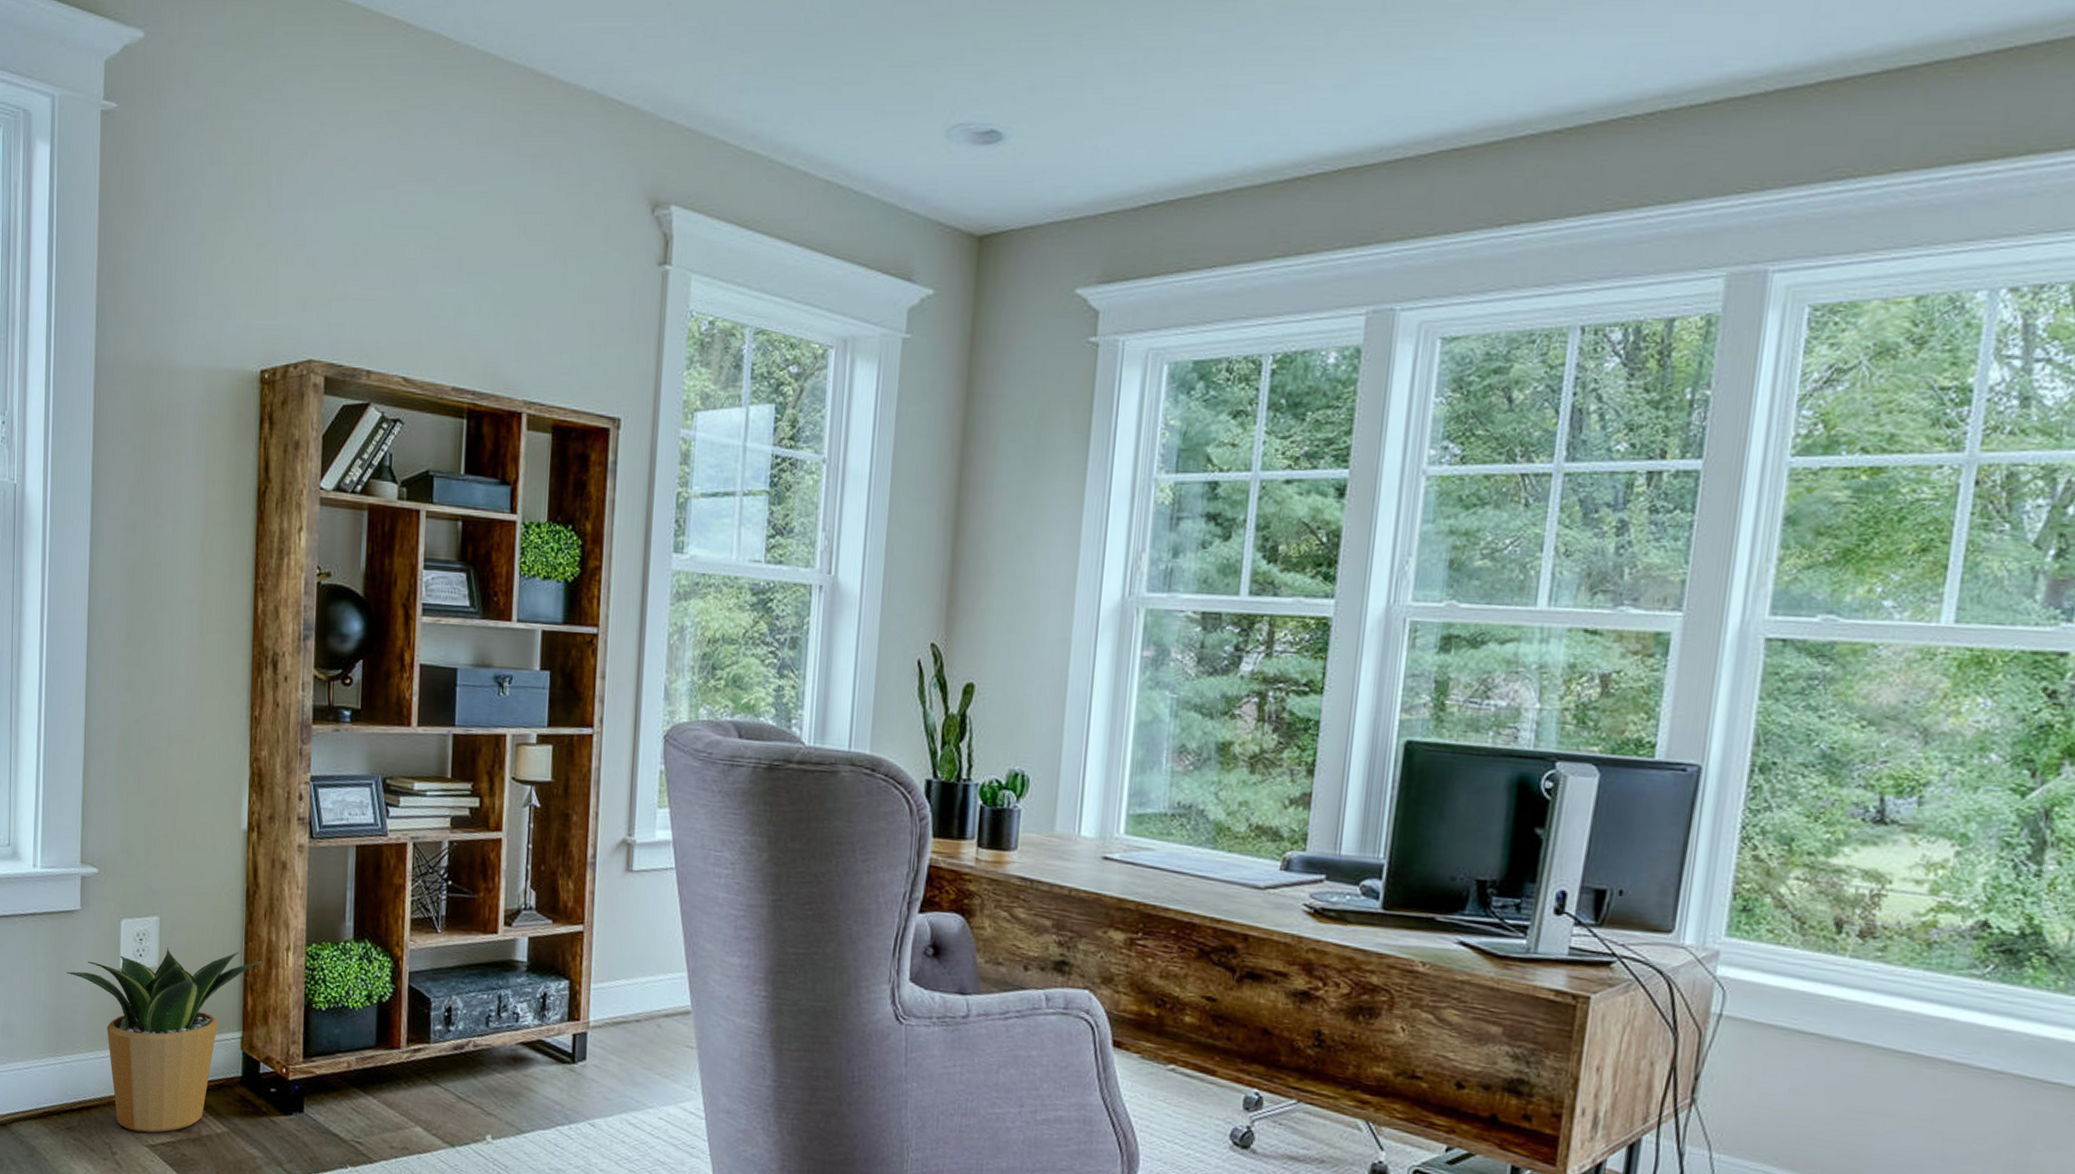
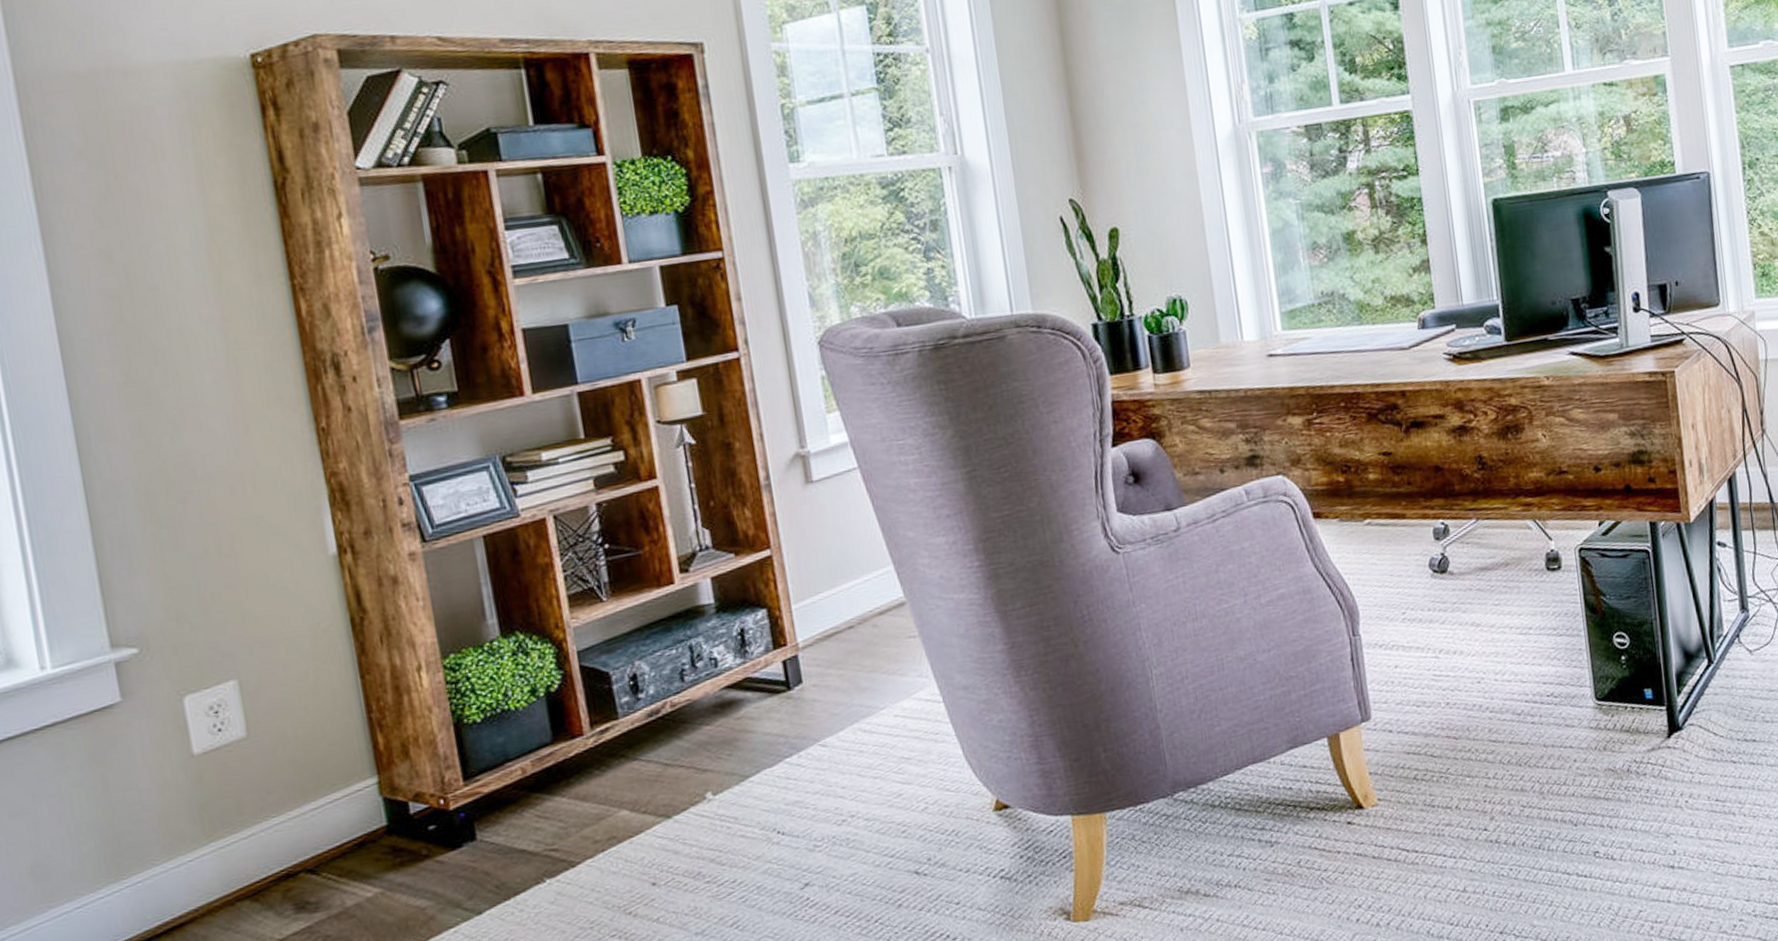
potted plant: present [67,948,264,1133] -> none [116,689,391,933]

